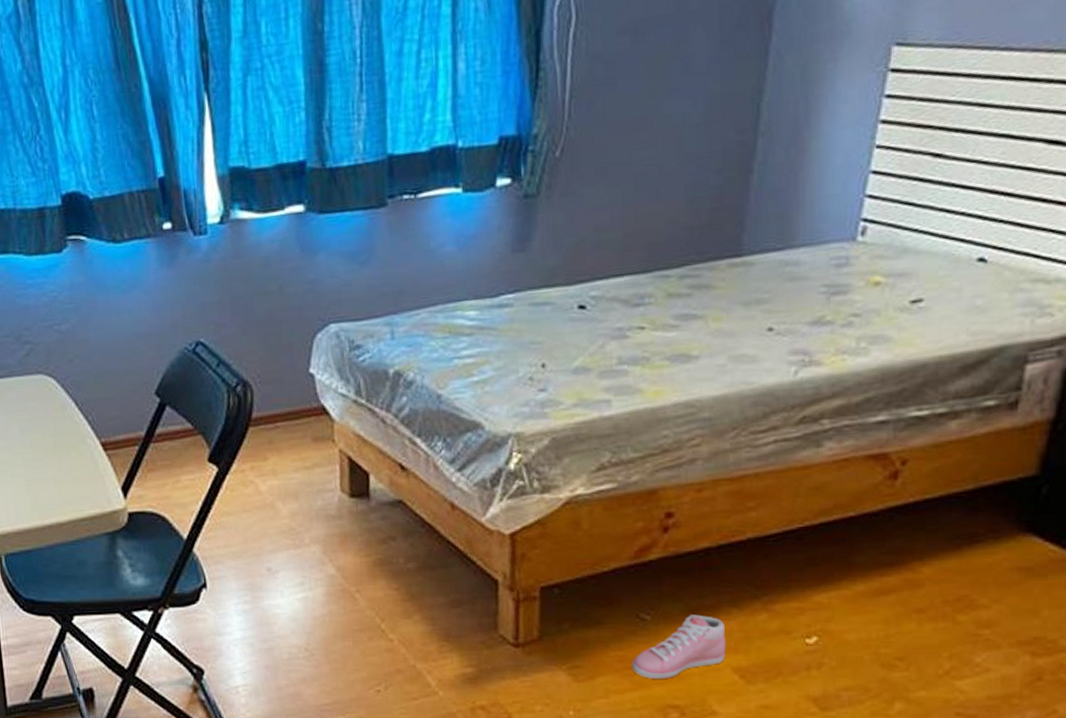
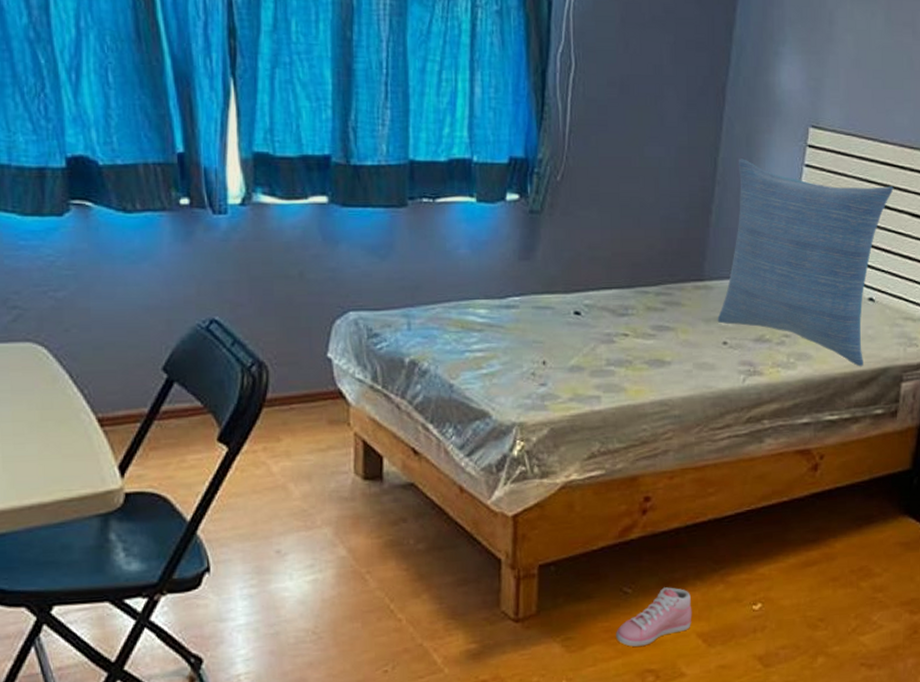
pillow: none [760,99,1021,348] -> present [717,158,894,367]

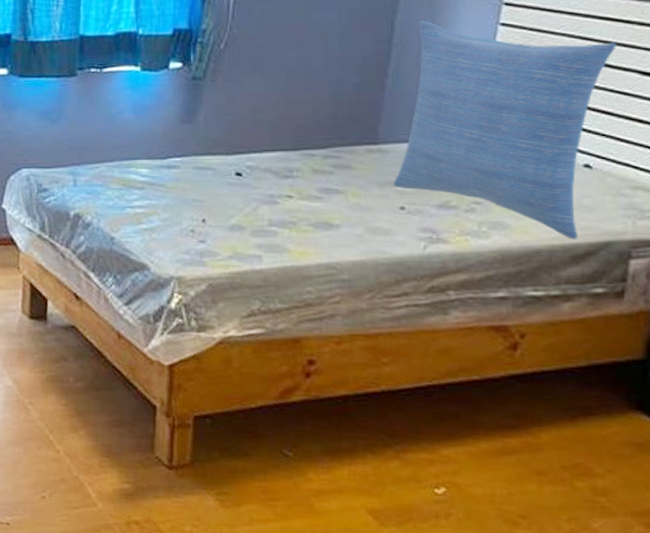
sneaker: present [616,587,692,647] -> none [275,455,362,513]

